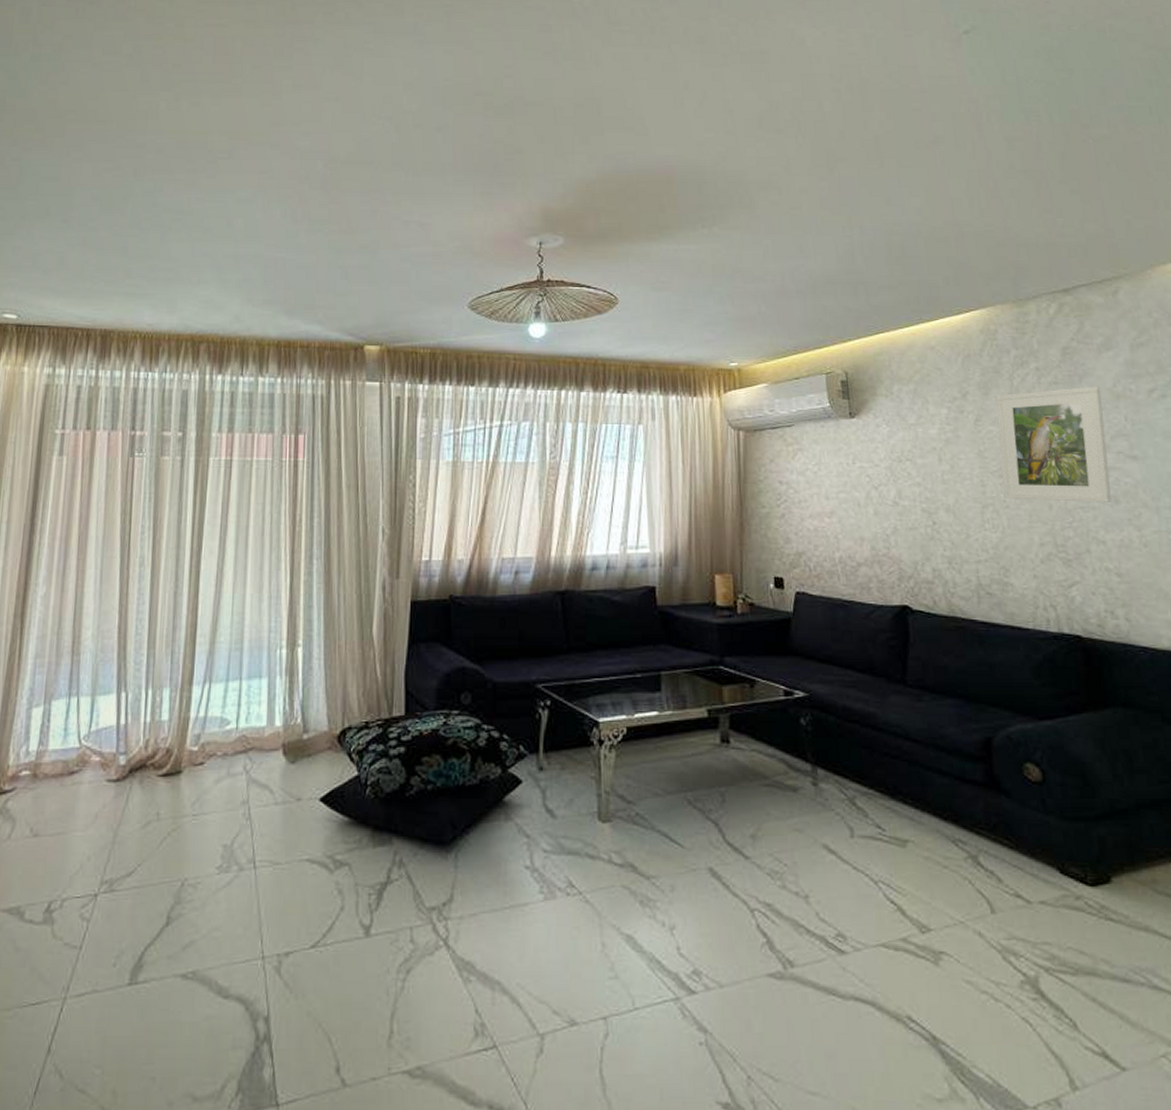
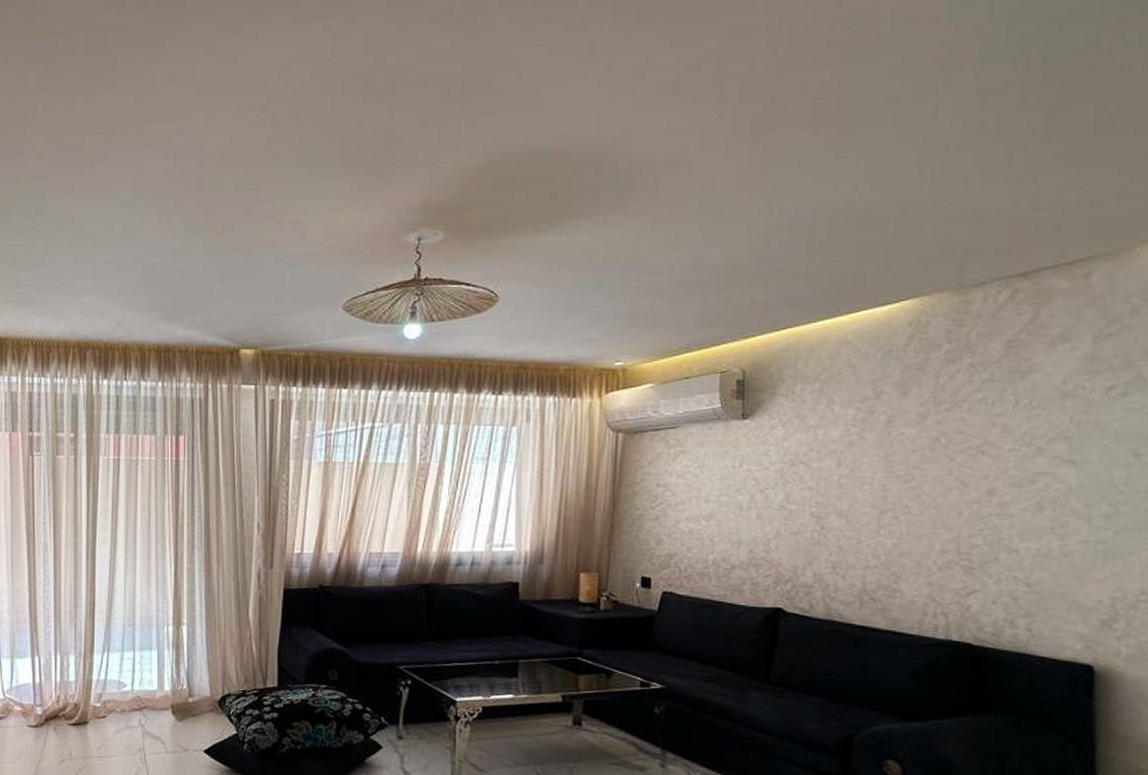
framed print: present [996,386,1112,502] -> none [906,383,1046,510]

